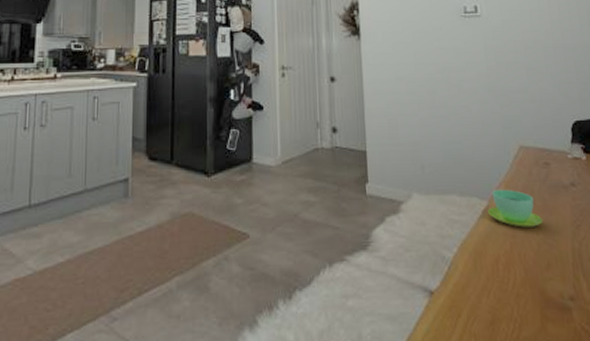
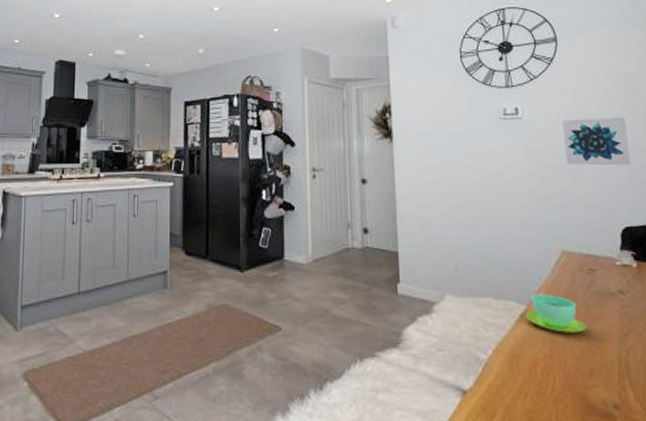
wall art: none [517,15,578,62] -> present [562,117,630,166]

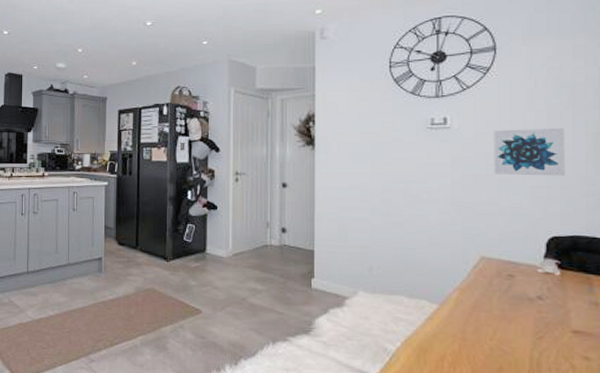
cup: present [525,294,586,333] -> none [436,295,499,333]

